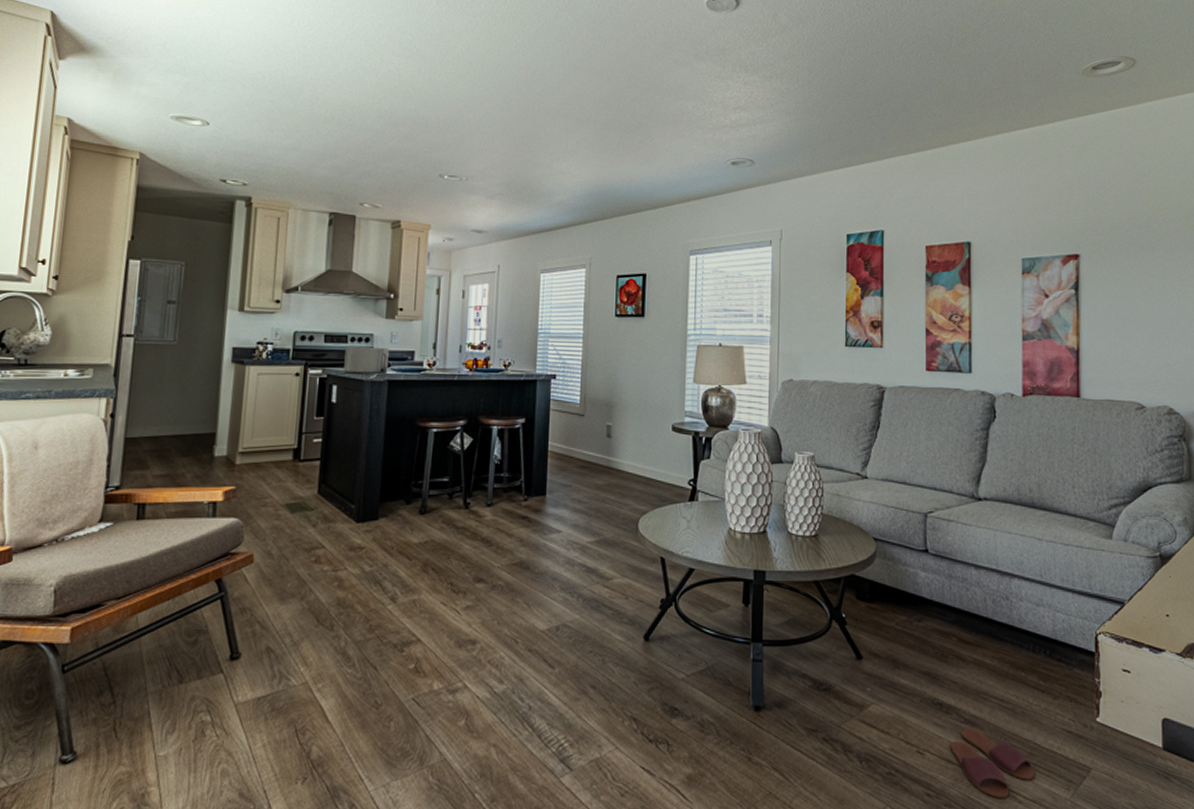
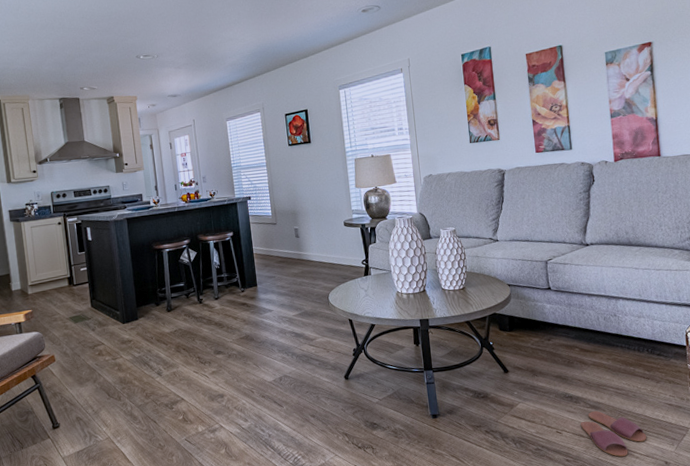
toaster: present [344,346,389,375] -> none [90,195,125,218]

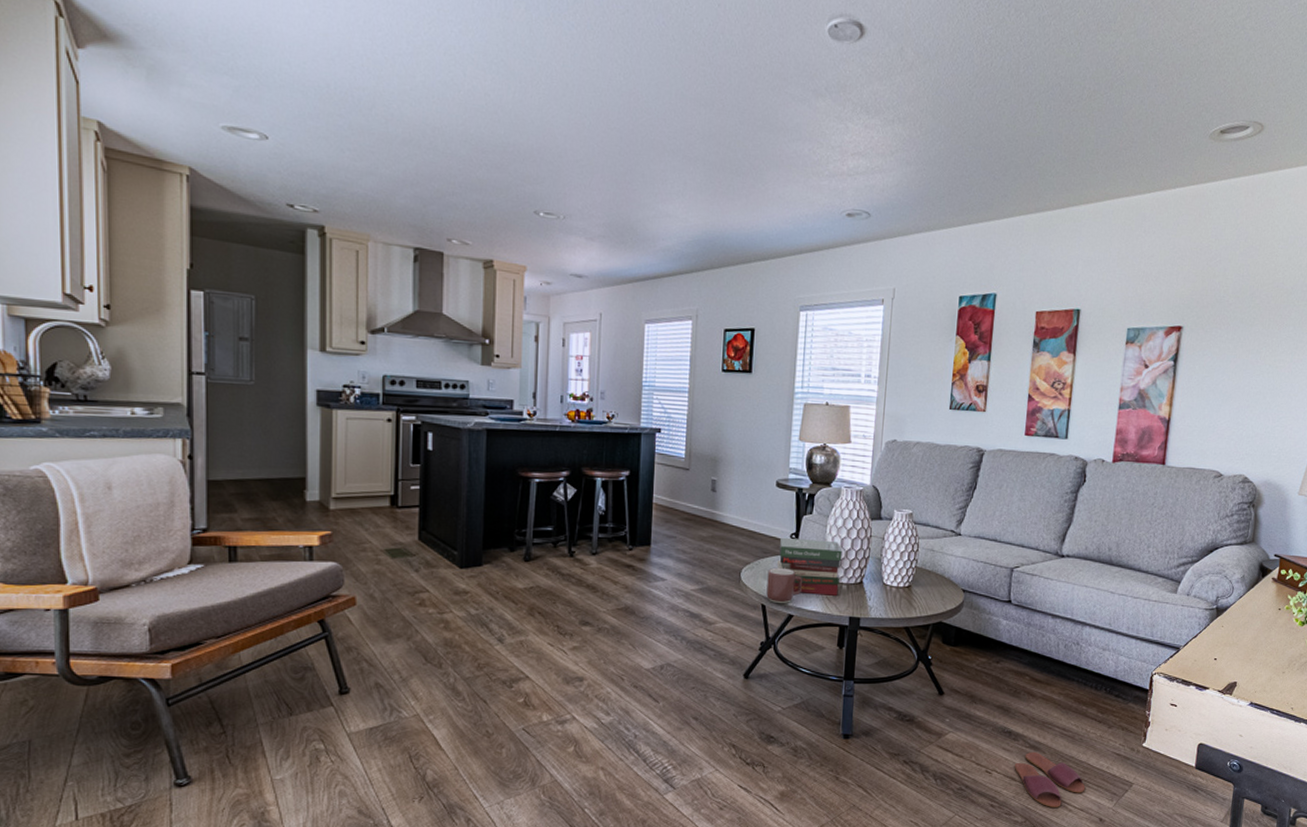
mug: none [349,288,379,317] -> present [766,567,803,604]
books: none [354,262,408,306] -> present [776,537,843,596]

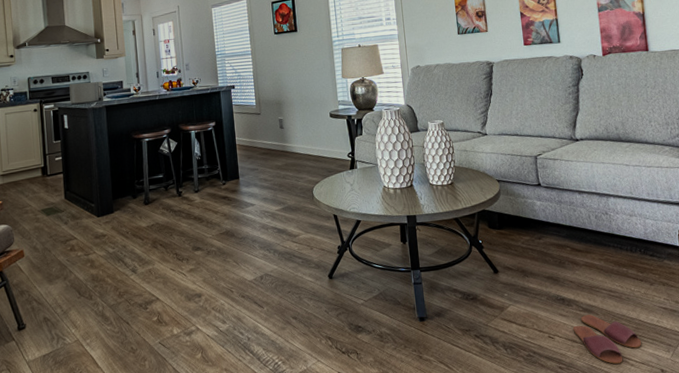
toaster: none [439,392,486,423] -> present [69,81,104,105]
mug: present [766,567,803,604] -> none [334,182,365,213]
books: present [776,537,843,596] -> none [339,155,395,201]

